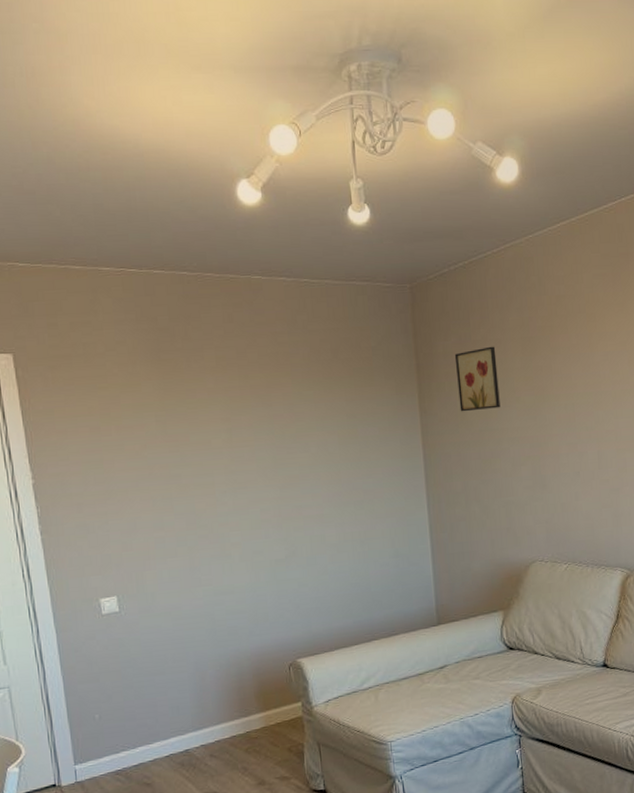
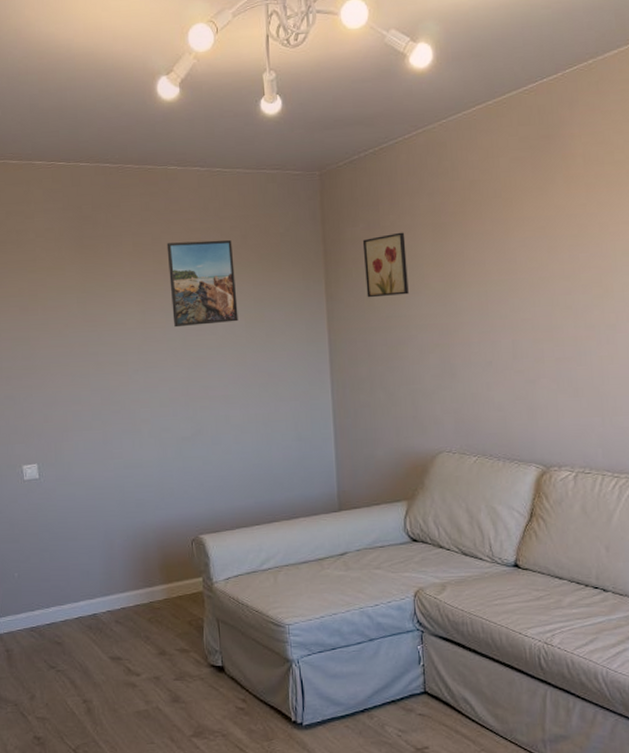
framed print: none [252,353,331,446] -> present [166,239,238,328]

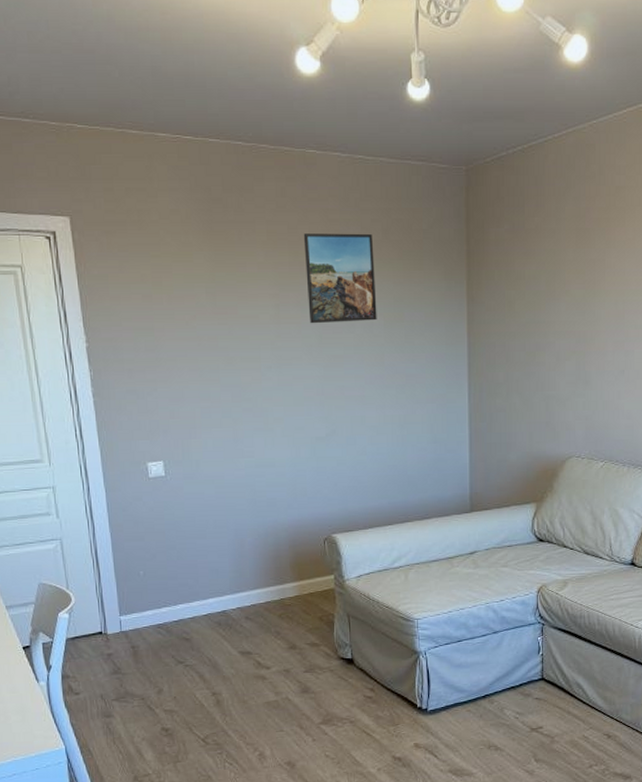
wall art: present [362,232,409,298] -> none [506,236,549,302]

